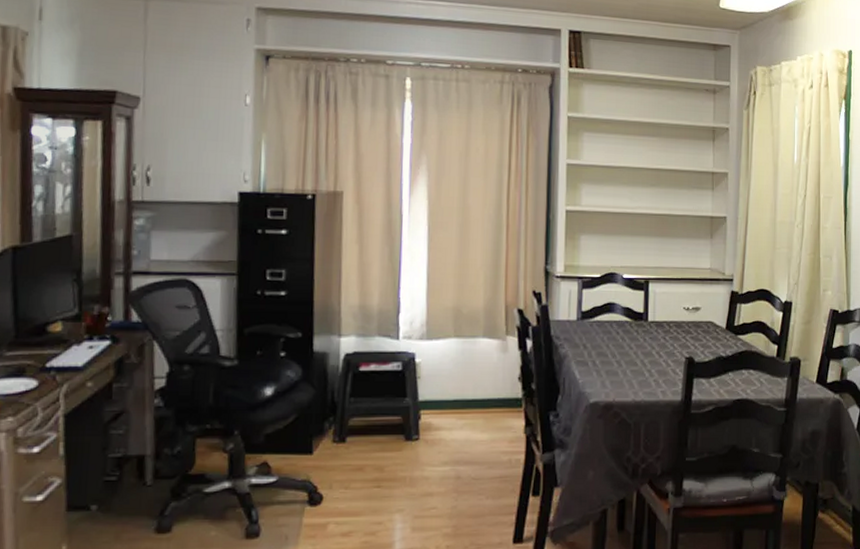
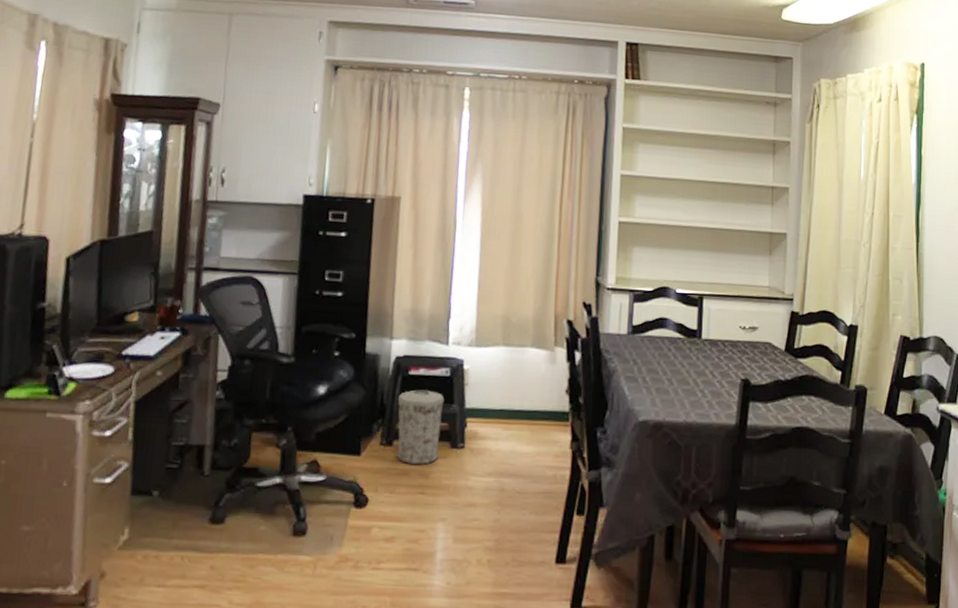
trash can: none [348,385,397,460] -> present [397,389,445,465]

